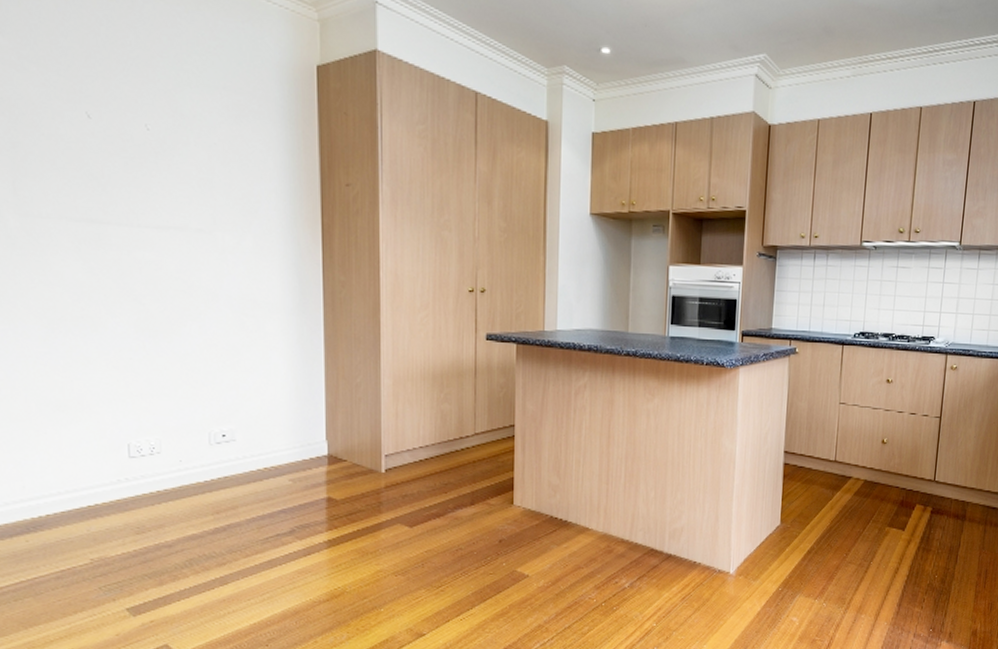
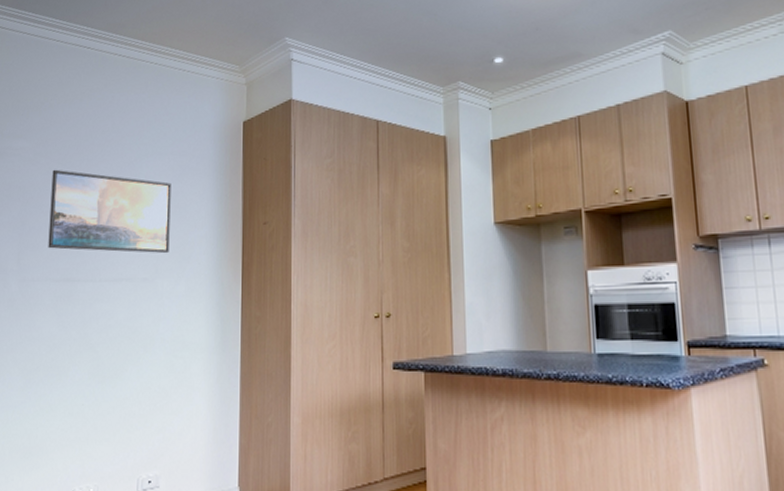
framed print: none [51,82,229,205] -> present [48,169,171,254]

